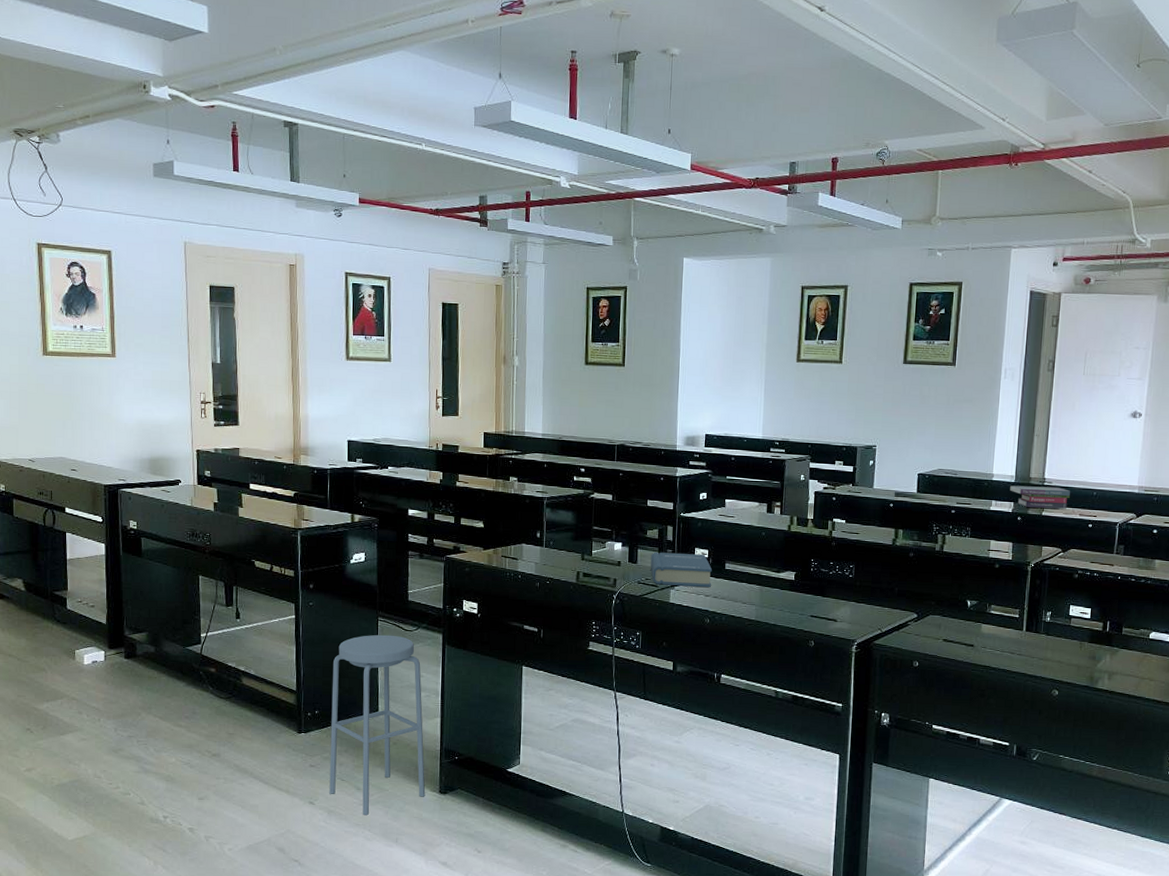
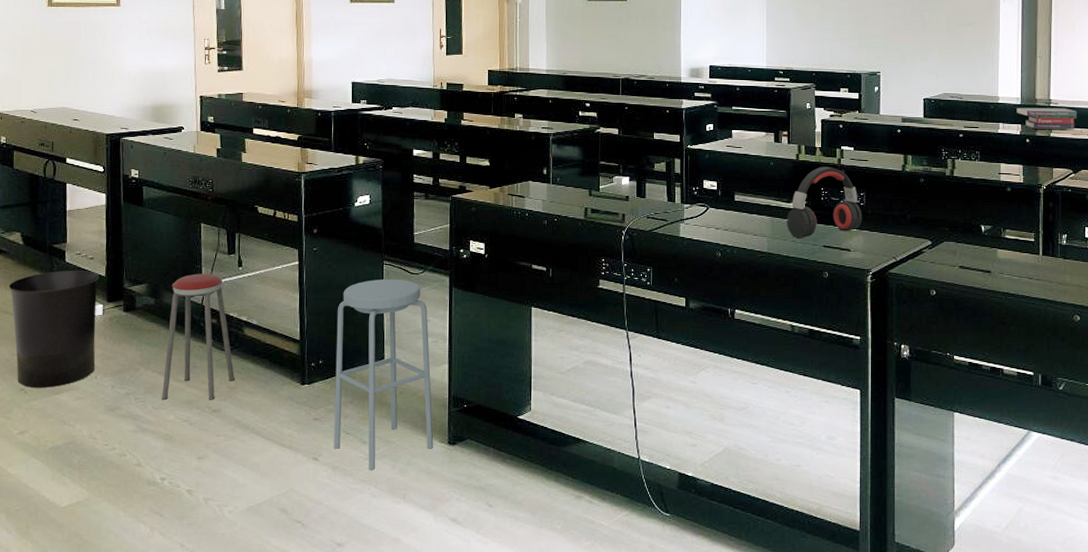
waste bin: none [12,617,100,728] -> present [8,270,99,388]
music stool: none [163,624,234,745] -> present [162,273,235,401]
hardback book: present [650,552,712,587] -> none [659,185,721,219]
headphones: none [775,538,851,607] -> present [787,166,863,238]

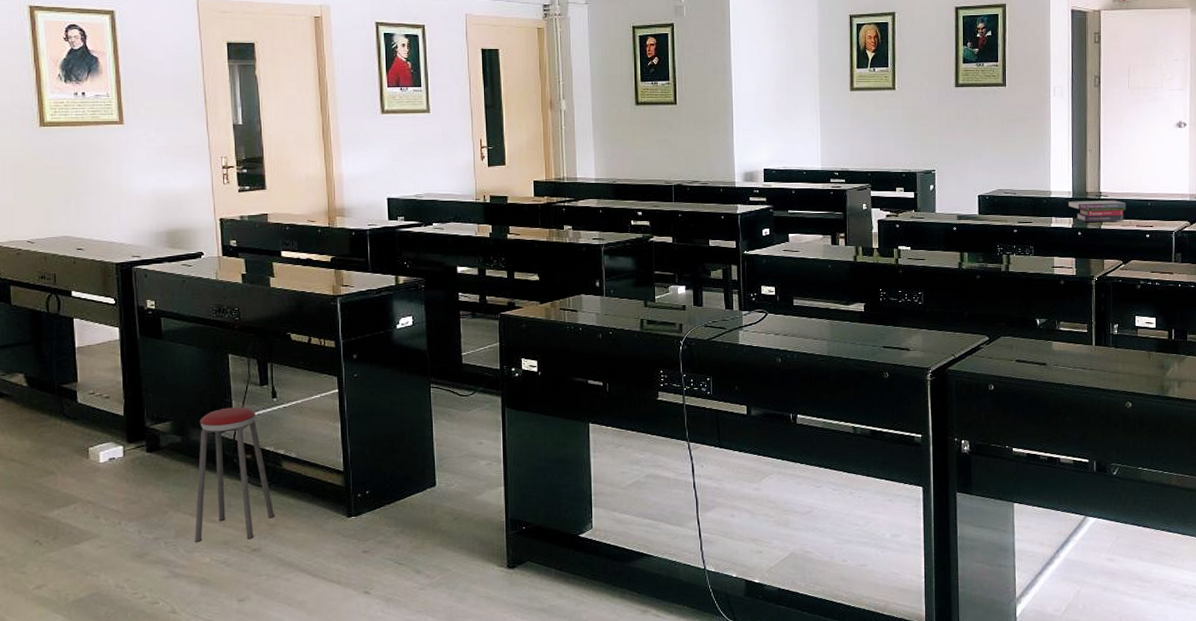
waste bin: present [8,270,99,388] -> none [14,411,119,539]
stool: present [334,279,434,470] -> none [383,402,492,600]
headphones: present [787,166,863,238] -> none [846,267,921,339]

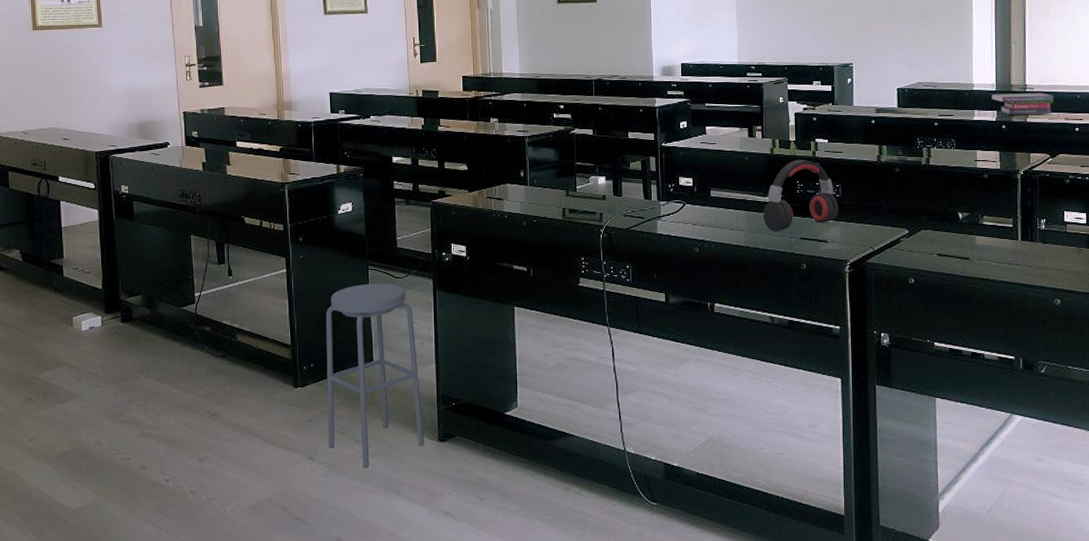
music stool: present [195,407,275,543] -> none [162,283,231,406]
stool: none [383,402,492,600] -> present [326,283,425,467]
headphones: none [846,267,921,339] -> present [763,159,839,231]

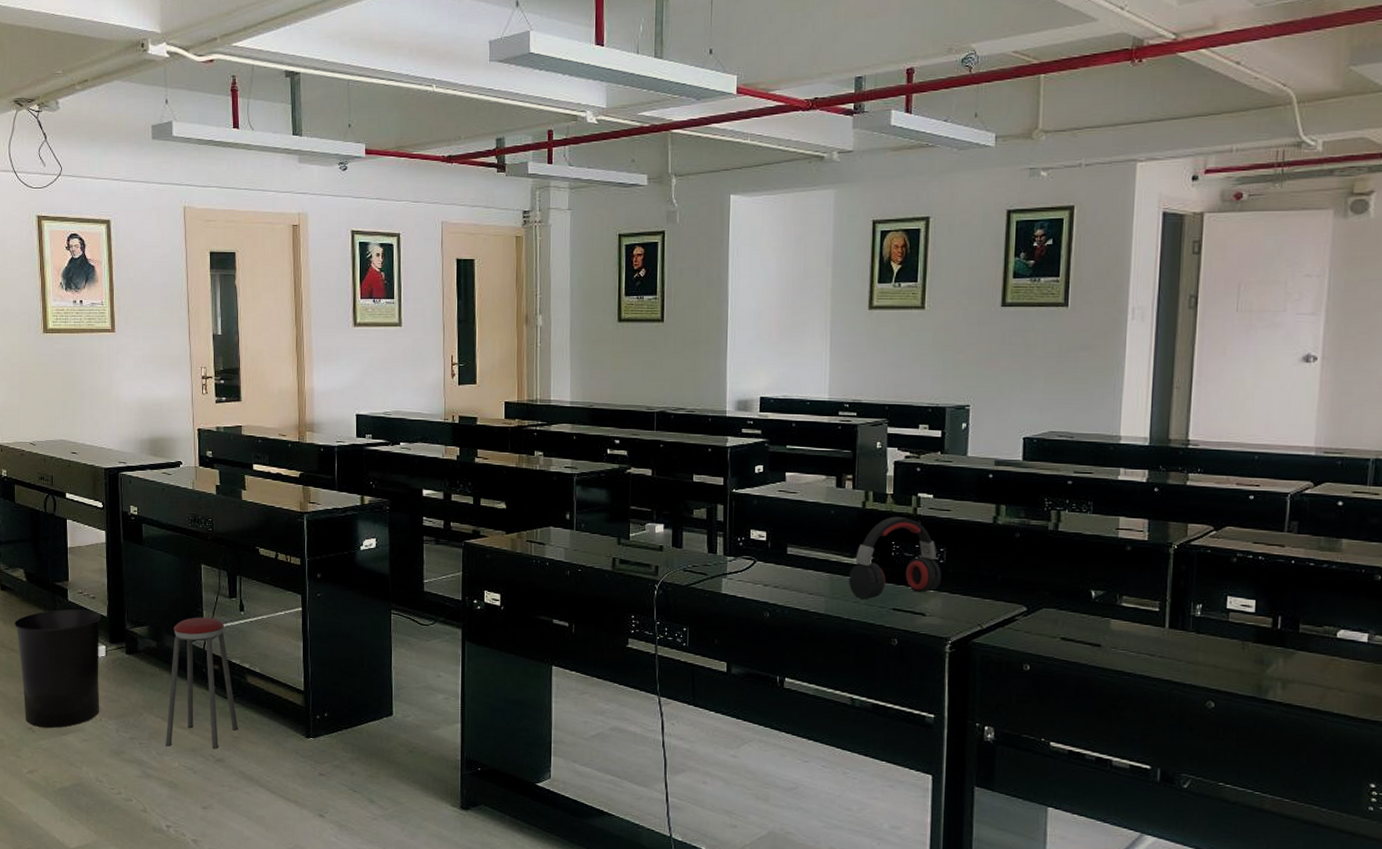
waste bin: none [11,284,98,397] -> present [14,609,101,728]
music stool: none [162,283,231,406] -> present [166,617,239,749]
stool: present [326,283,425,467] -> none [340,629,445,831]
books: present [992,93,1054,115] -> none [1143,449,1224,477]

